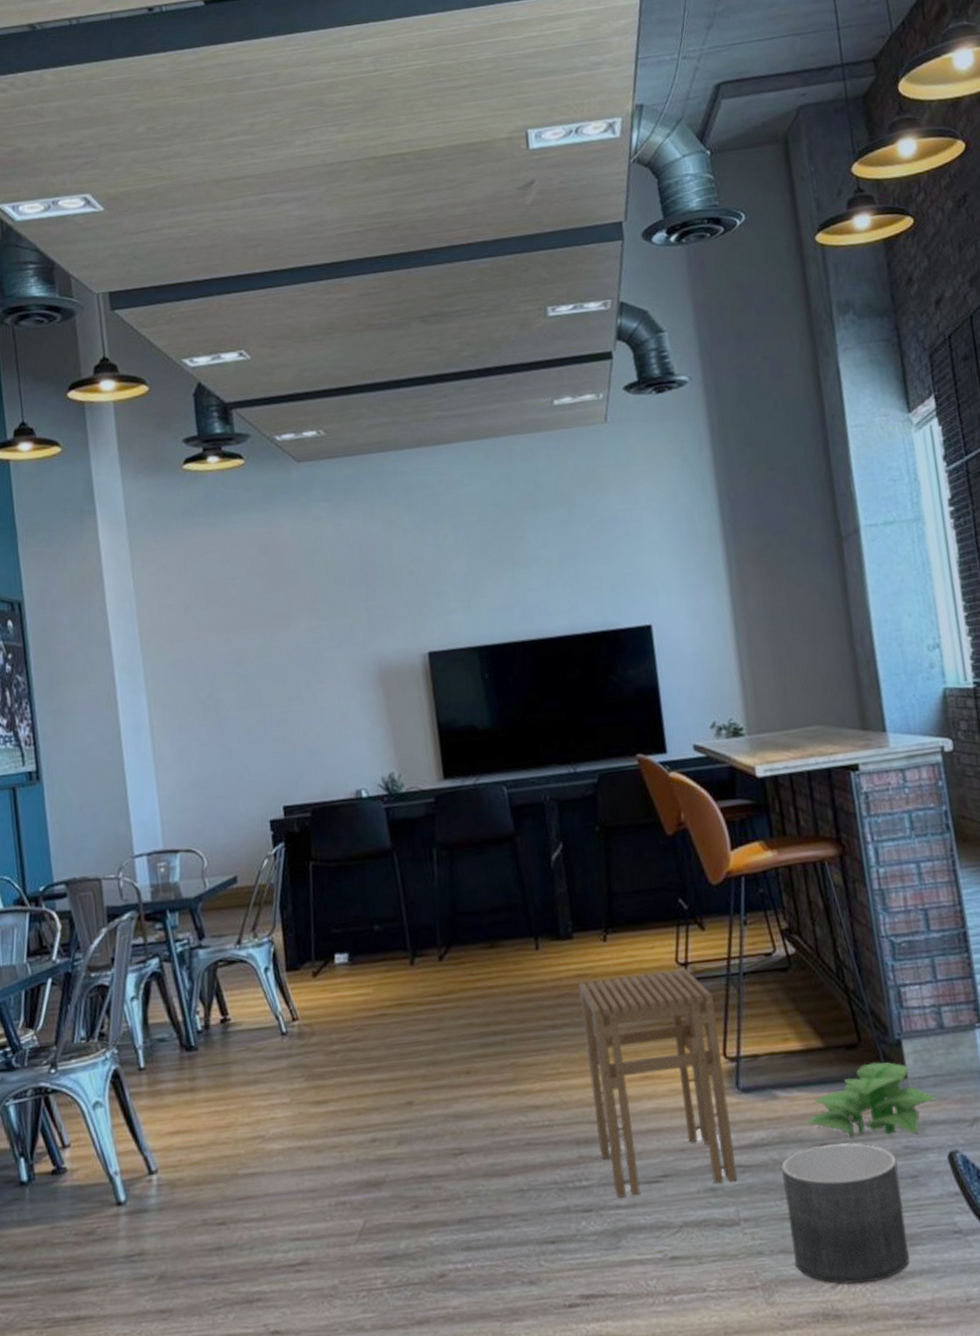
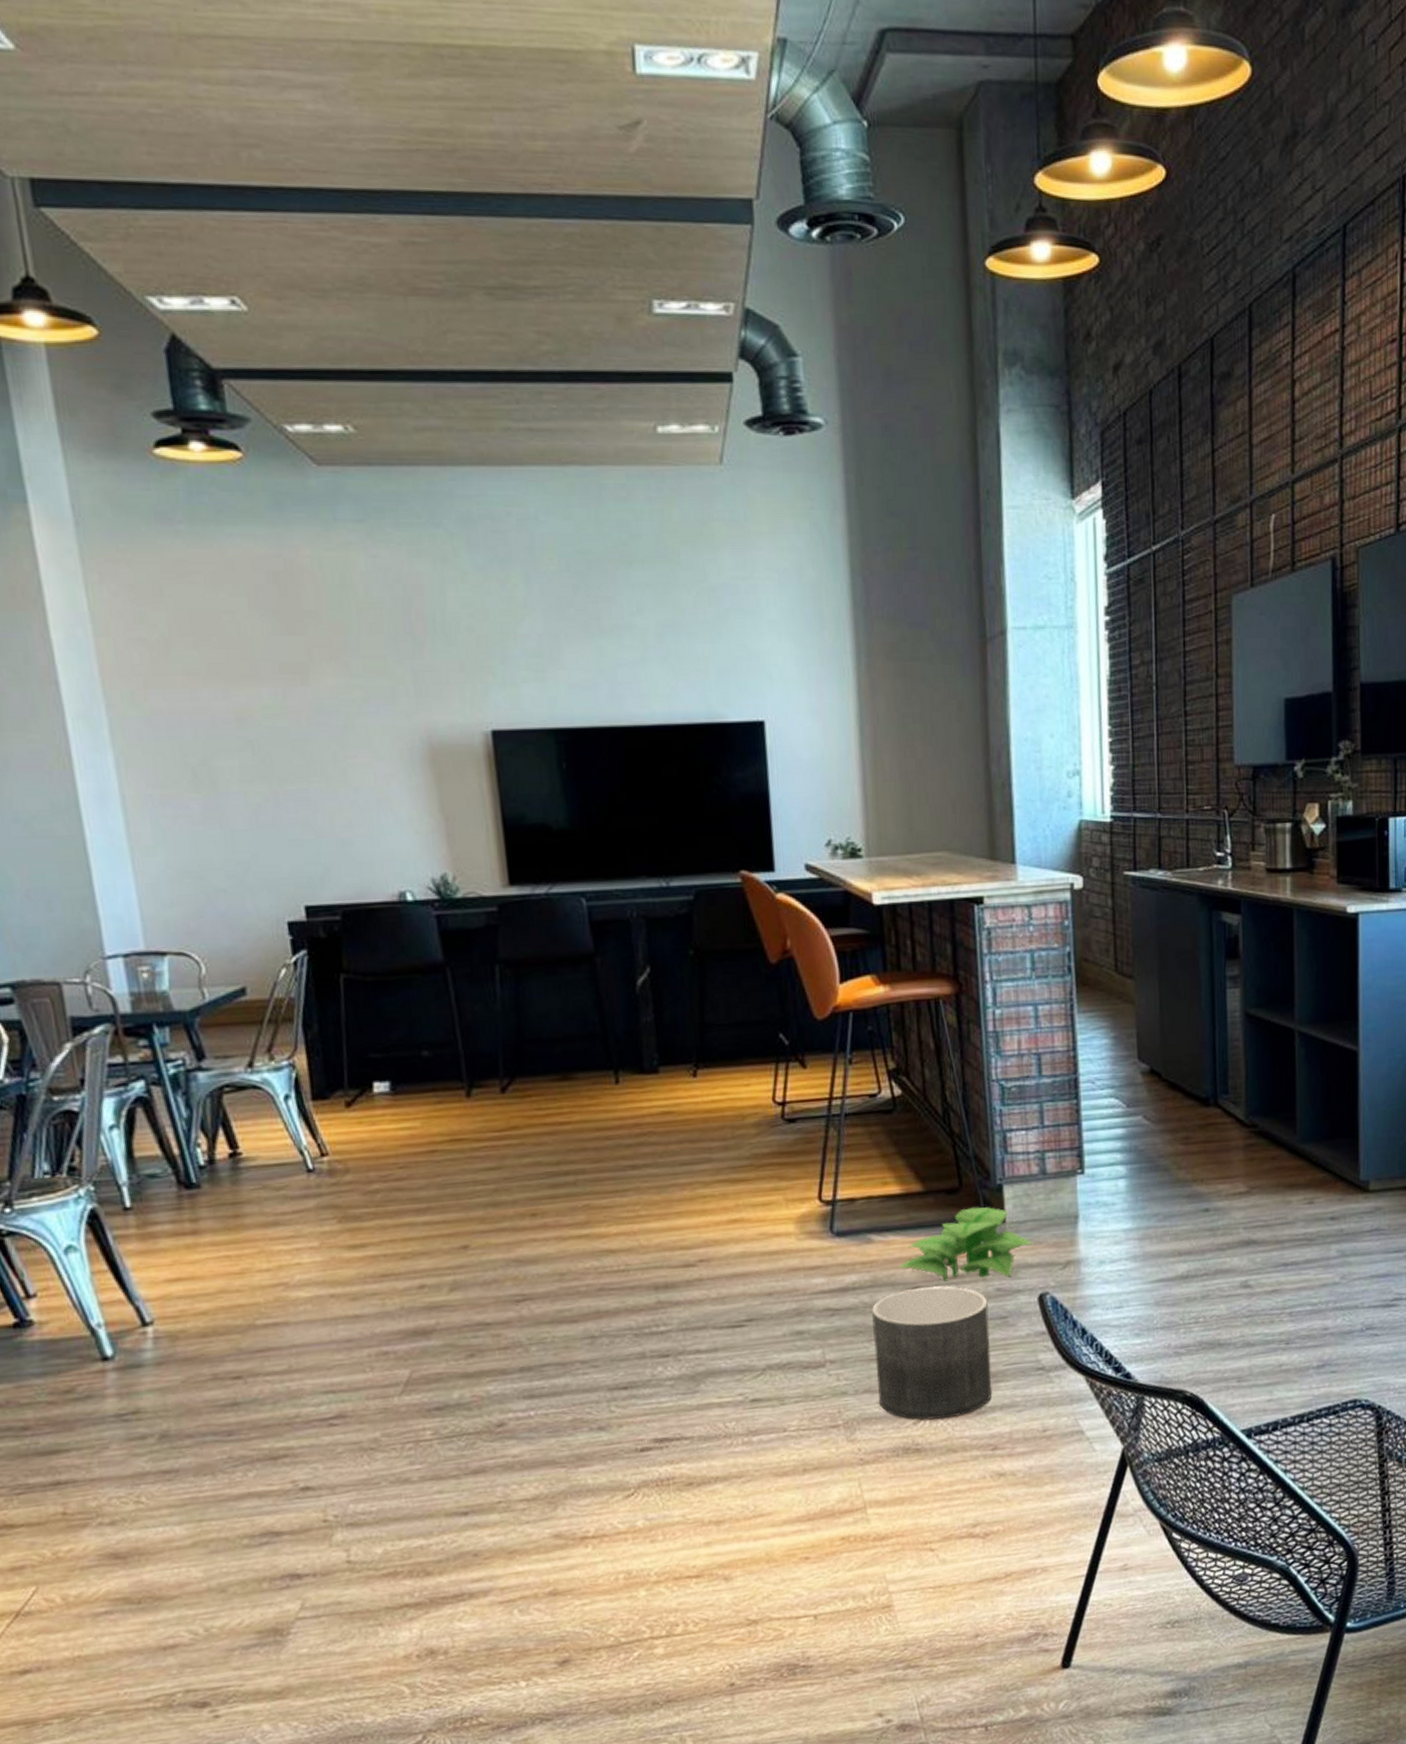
stool: present [577,967,737,1198] -> none [662,1107,825,1343]

